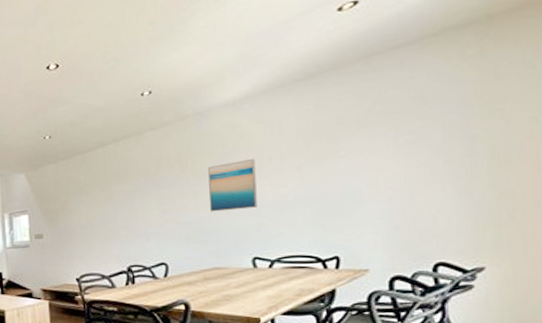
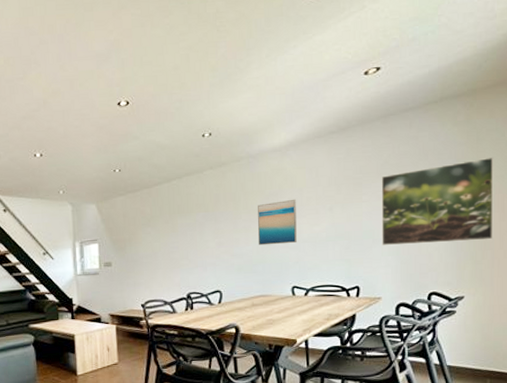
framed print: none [364,95,525,208] -> present [381,157,494,245]

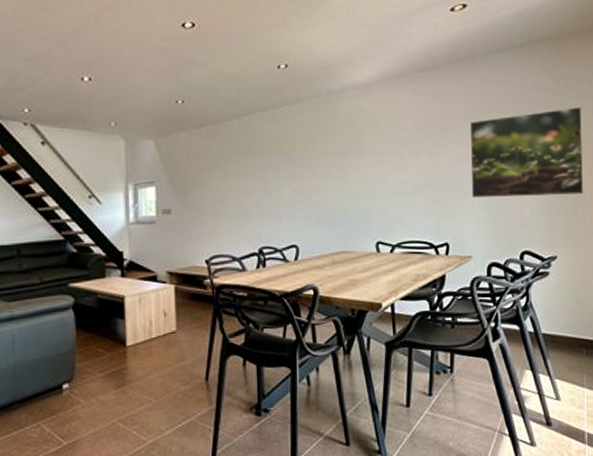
wall art: present [257,199,297,246] -> none [338,142,381,194]

